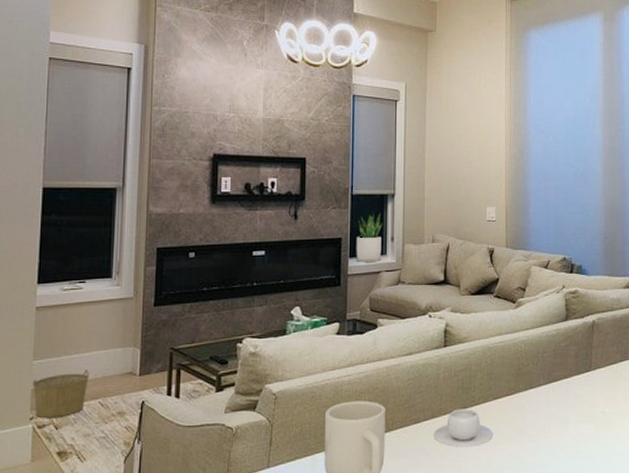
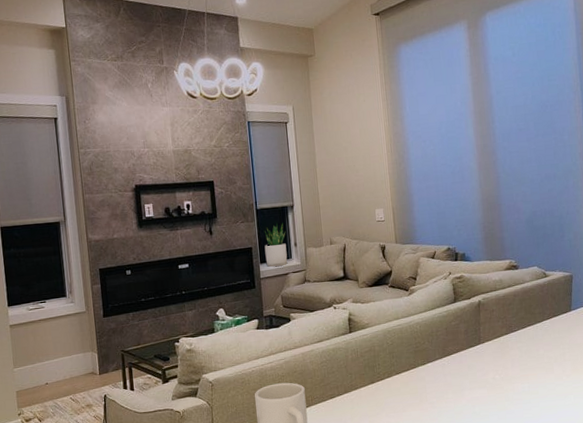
basket: present [32,370,89,419] -> none [16,373,60,414]
teacup: present [434,408,494,447] -> none [348,383,400,416]

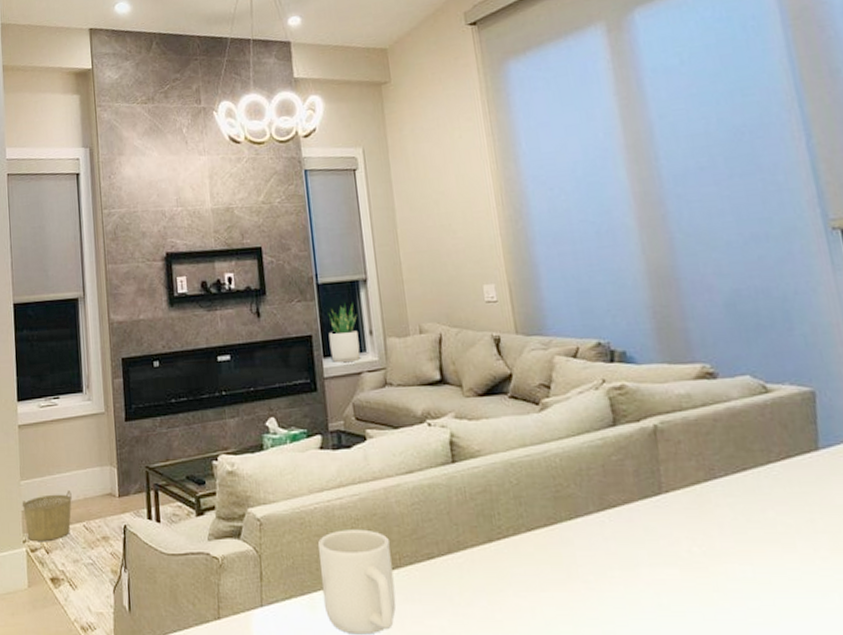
basket: none [16,373,60,414] -> present [22,491,72,542]

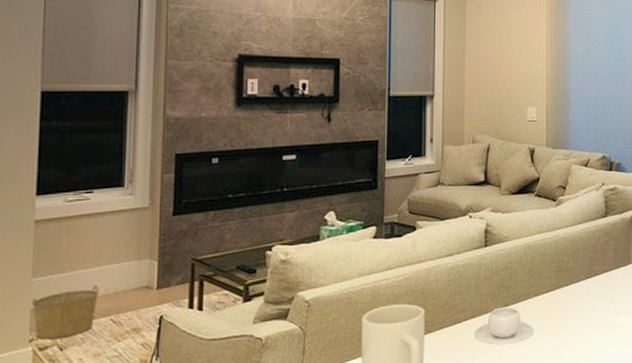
planter: present [327,302,361,363] -> none [393,114,422,165]
teacup: none [453,542,535,592] -> present [474,306,535,345]

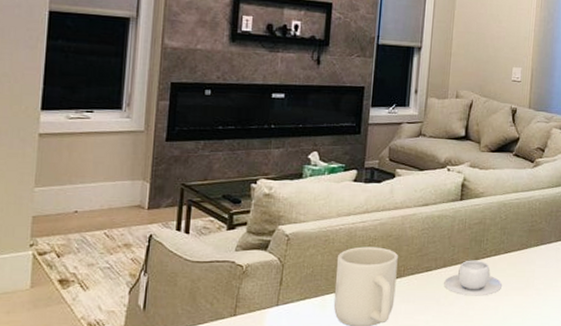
basket: present [31,286,99,340] -> none [33,200,95,247]

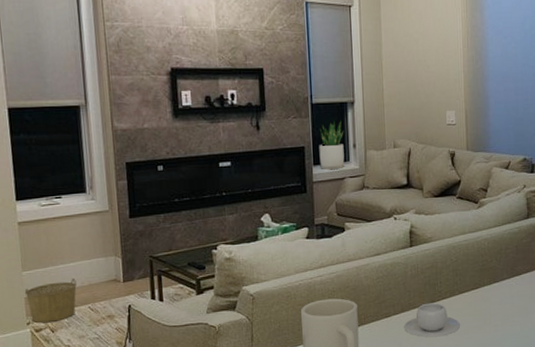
basket: none [33,200,95,247] -> present [24,279,77,324]
planter: none [378,64,408,114] -> present [319,120,345,170]

